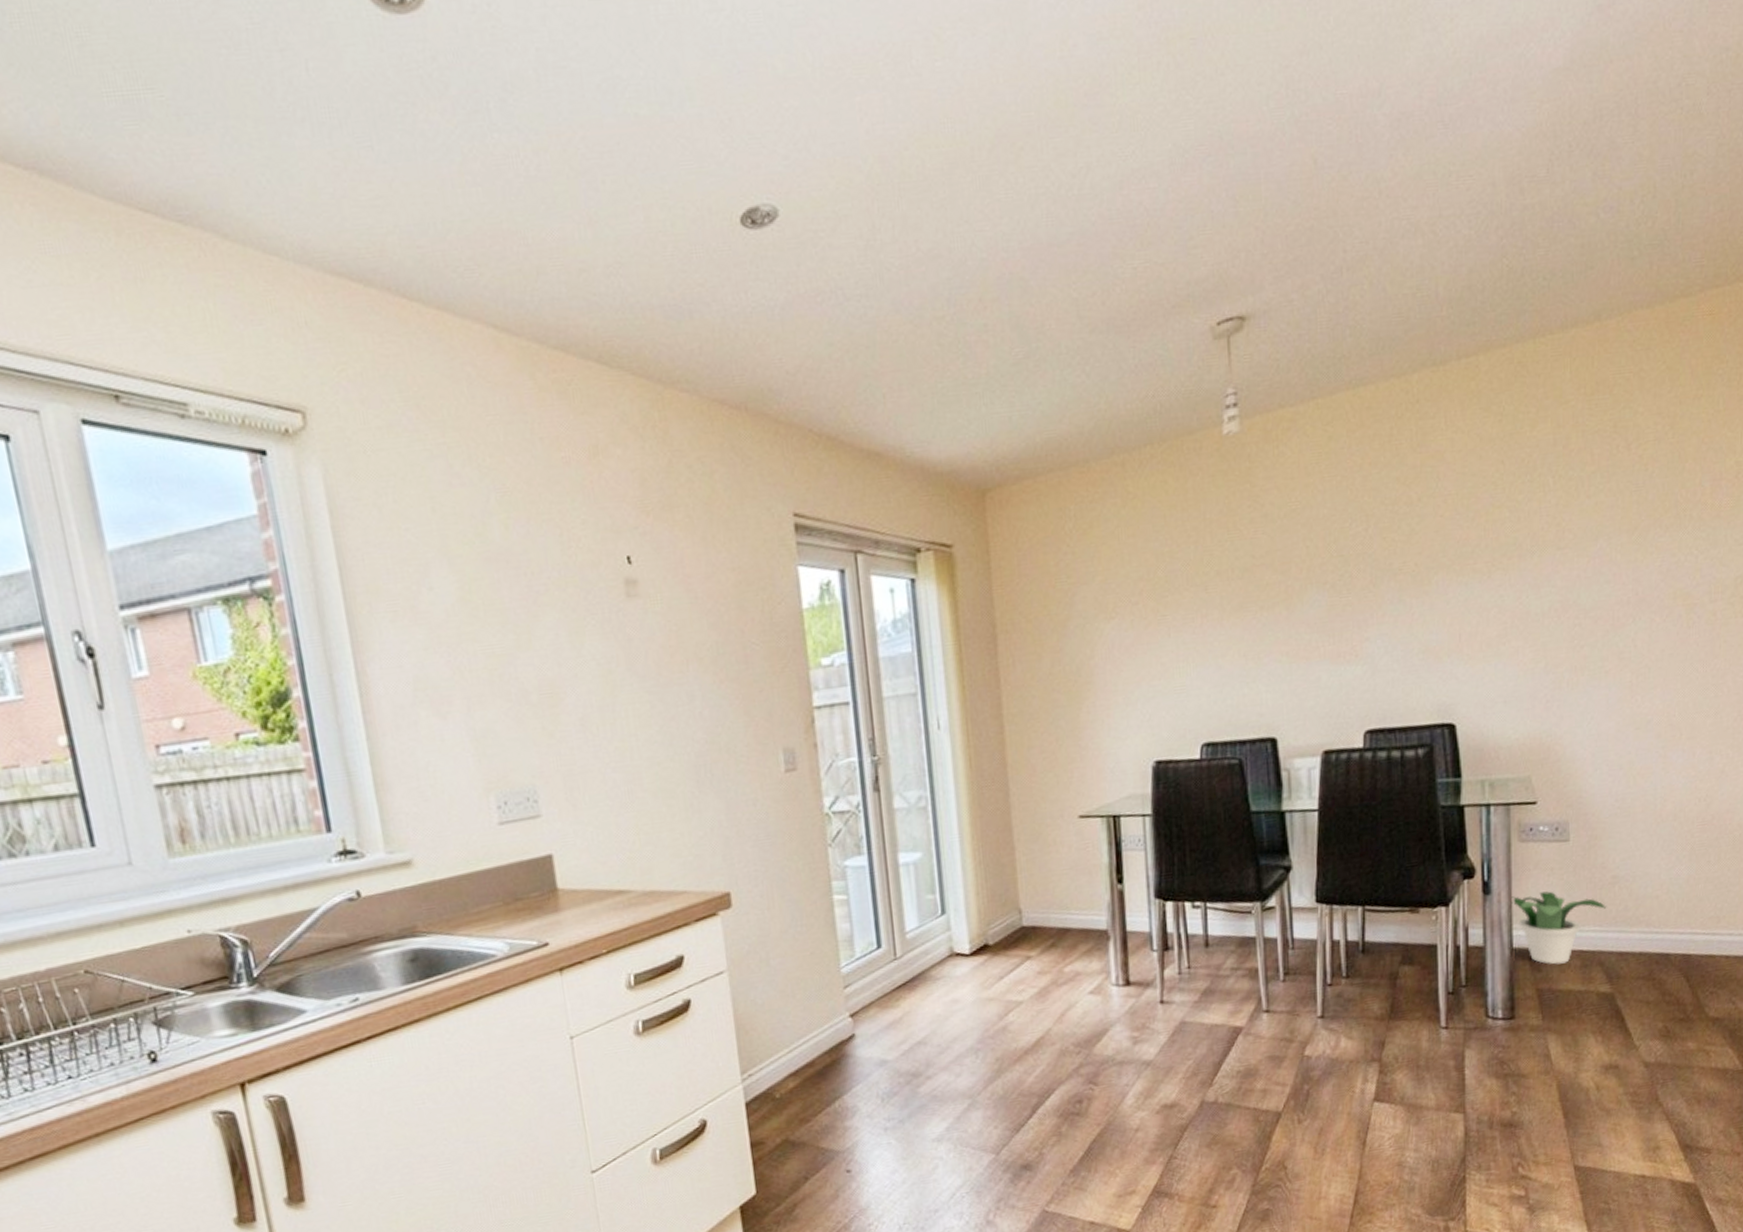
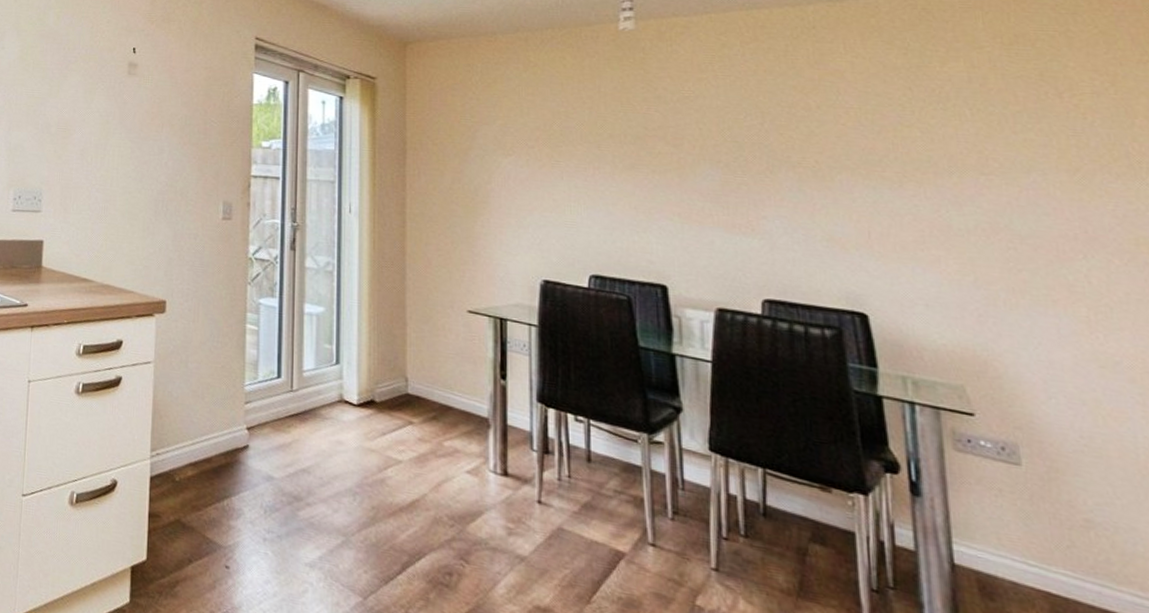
potted plant: present [1511,891,1607,965] -> none [948,506,1081,601]

